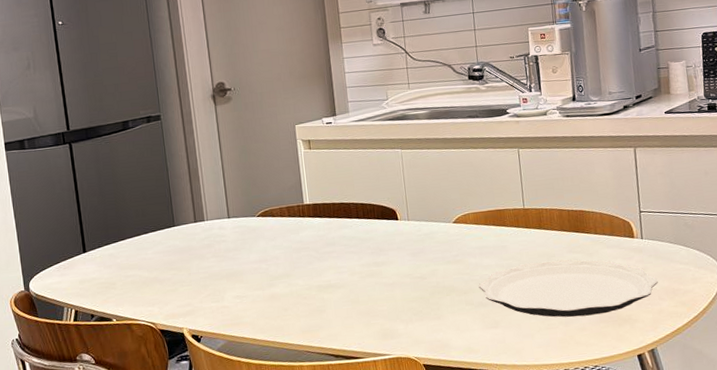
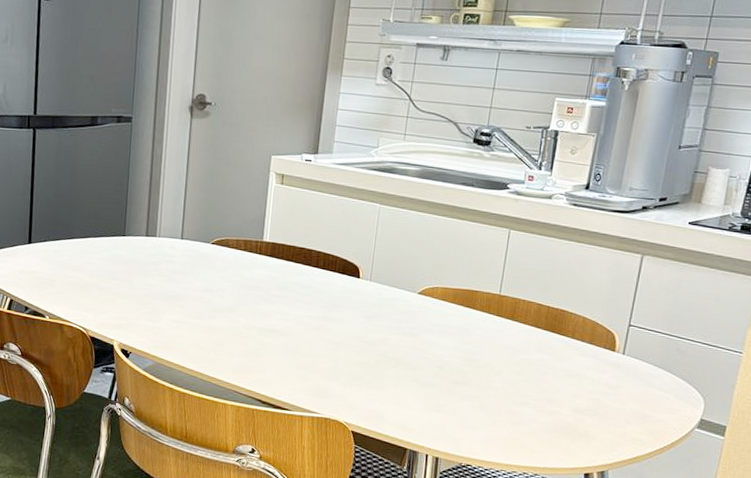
plate: present [478,259,658,318] -> none [429,352,629,424]

